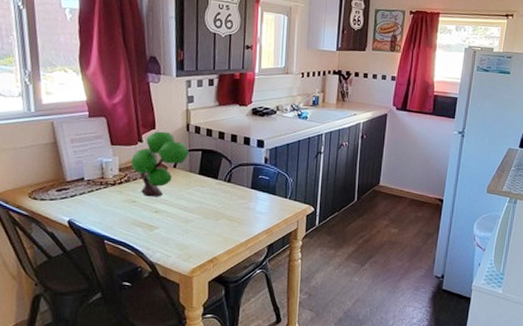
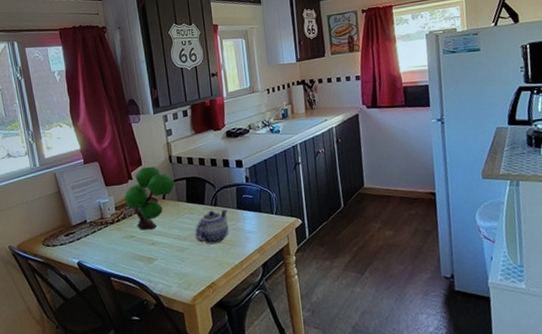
teapot: none [203,186,241,220] -> present [195,209,229,245]

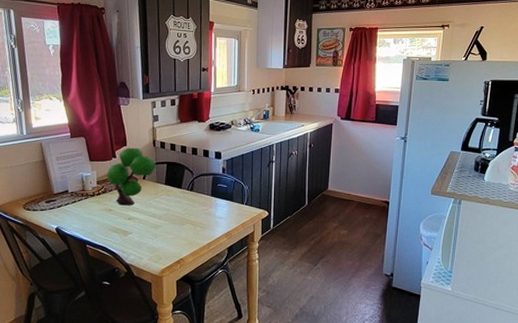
teapot: present [195,209,229,245] -> none [170,194,202,225]

